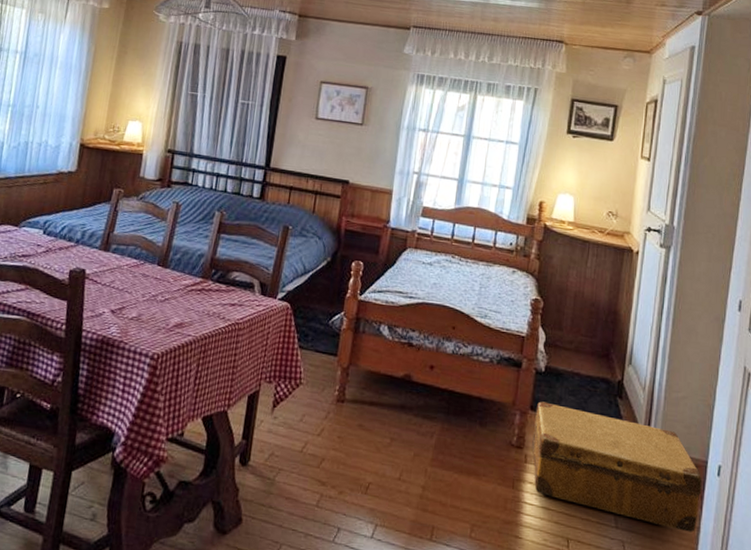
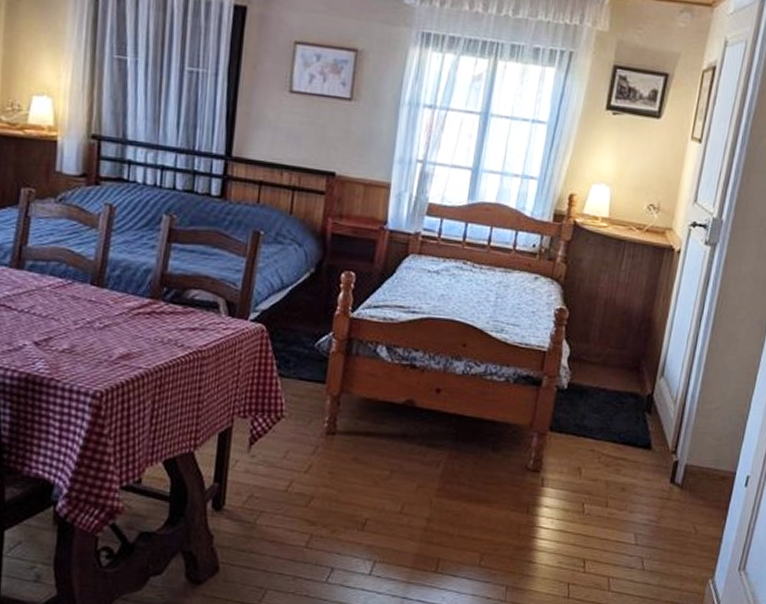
suitcase: present [532,401,702,532] -> none [549,421,729,543]

